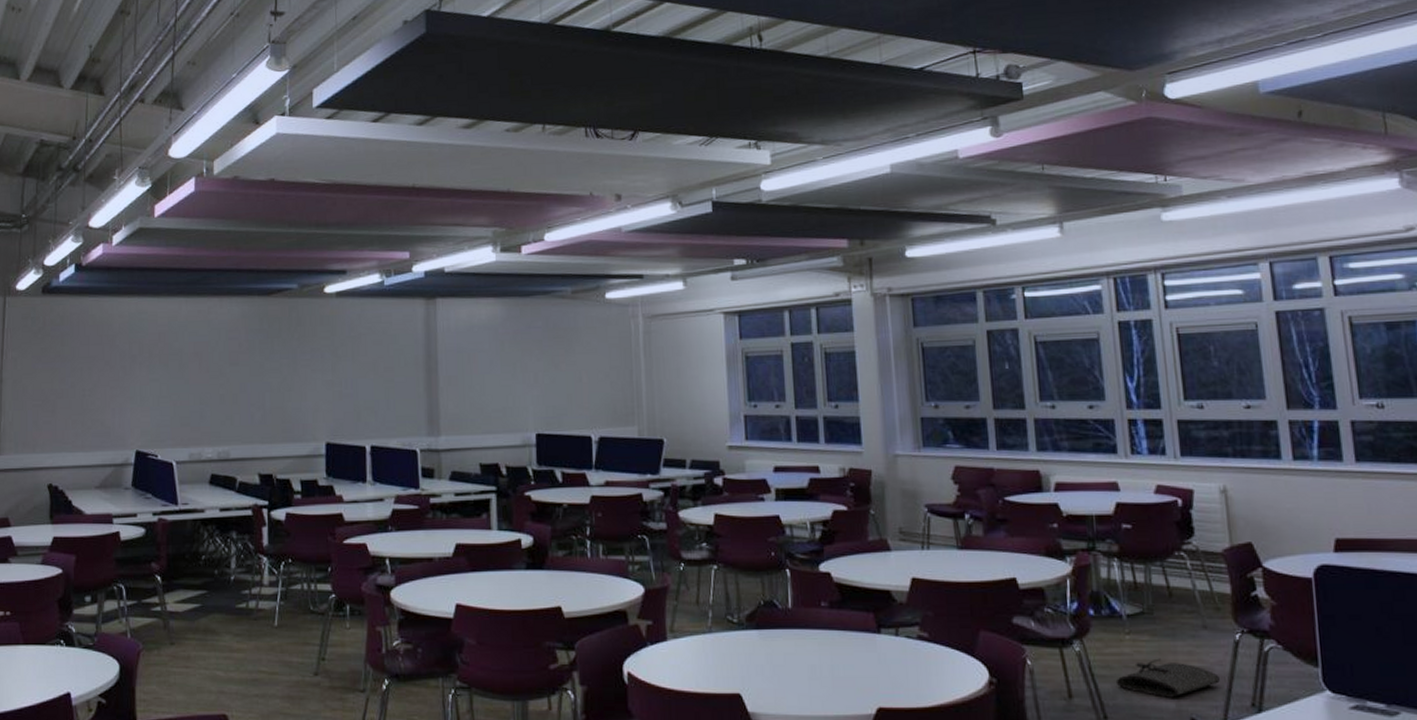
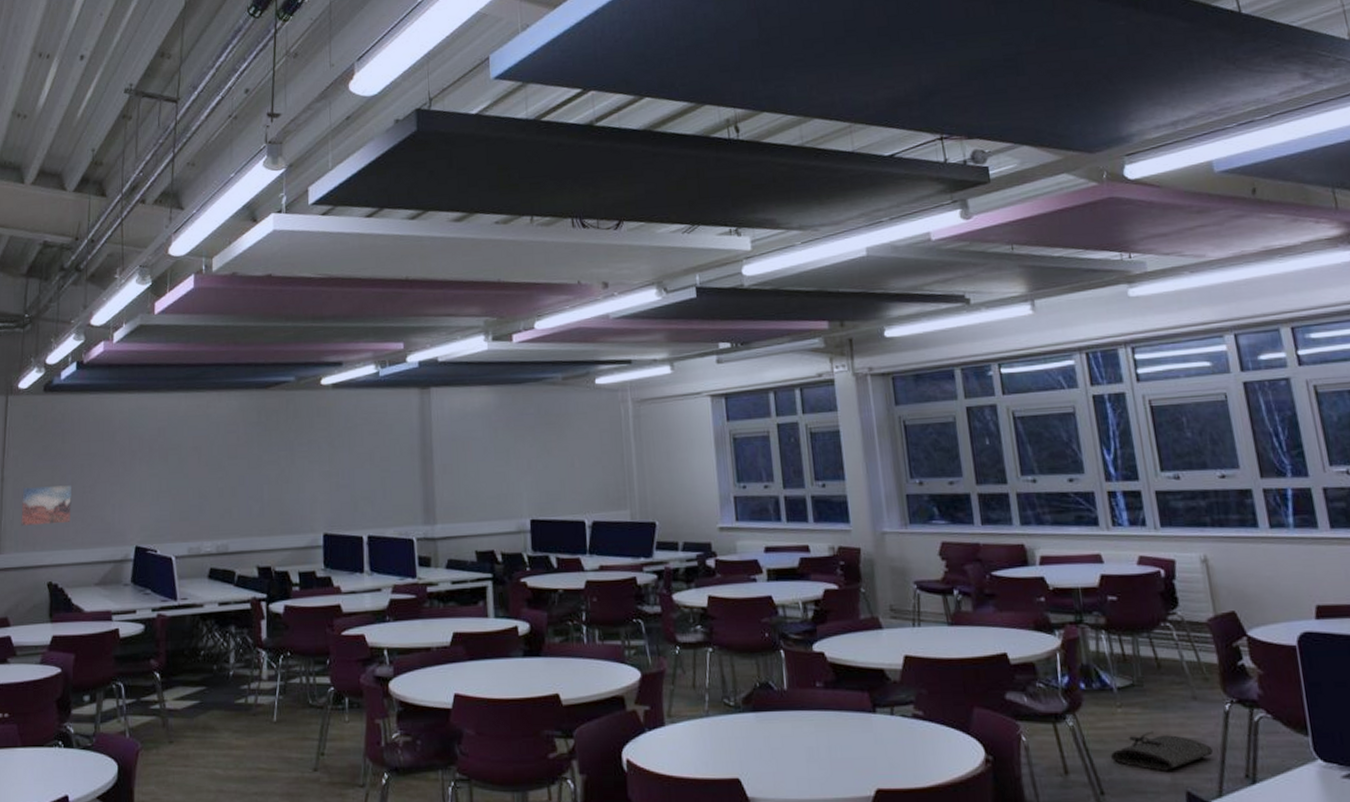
wall art: none [20,388,71,428] -> present [21,485,71,526]

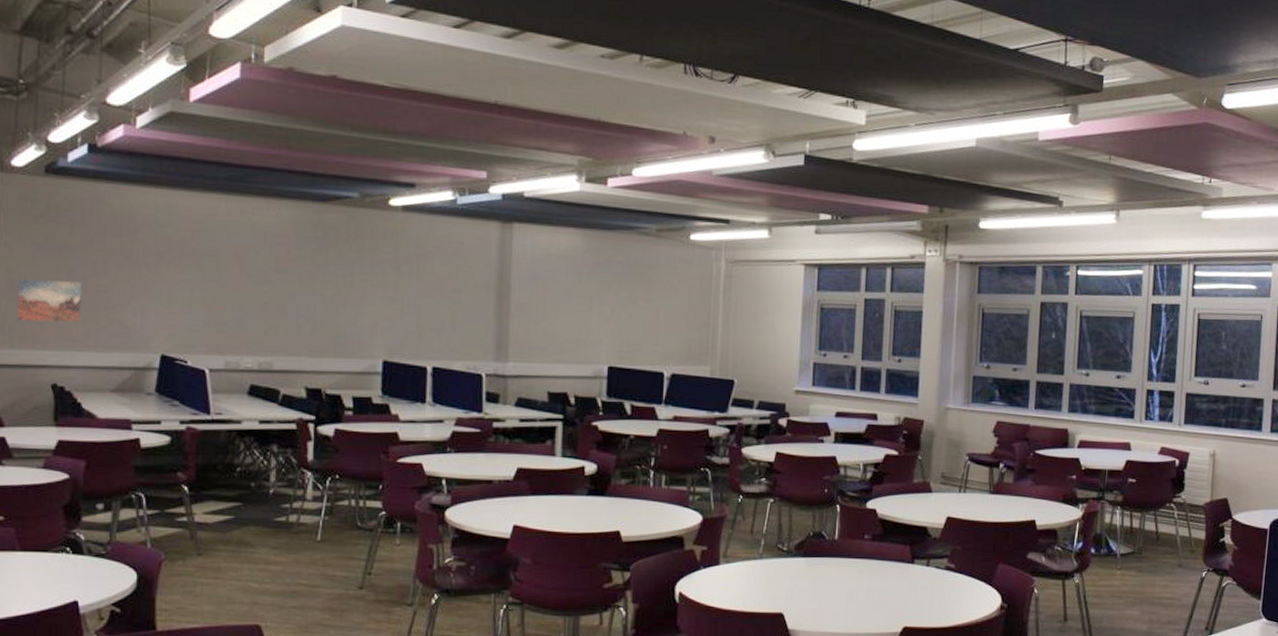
tool roll: present [1110,731,1214,771] -> none [1103,590,1186,622]

